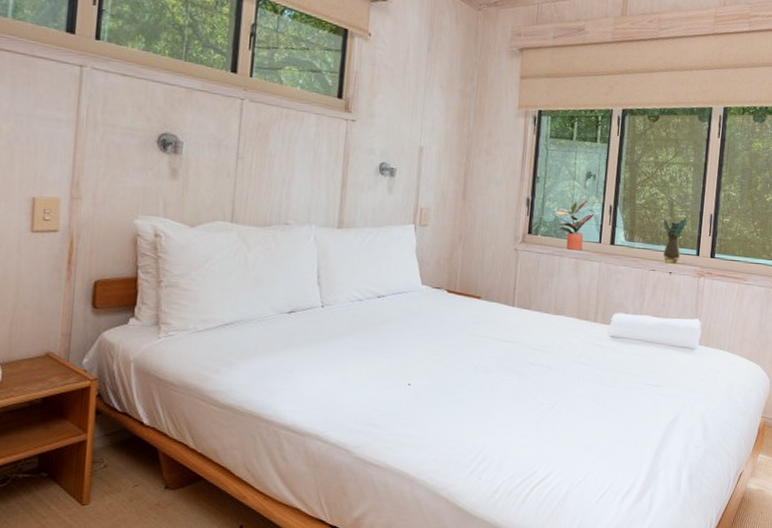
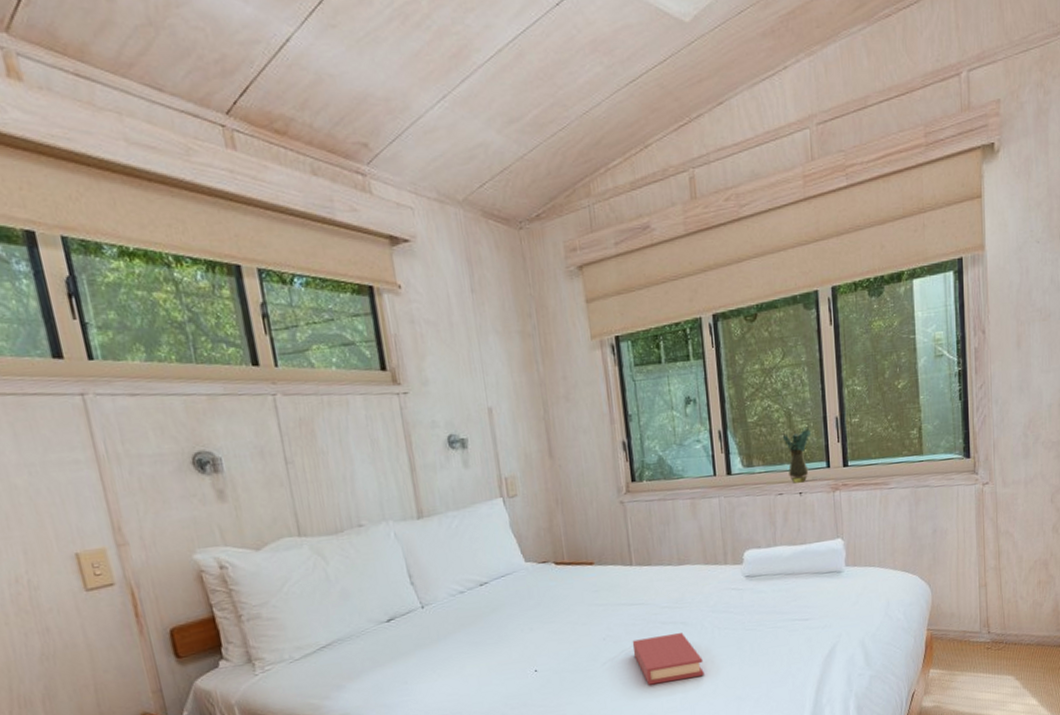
book: none [499,374,559,420] -> present [632,633,704,685]
potted plant: present [555,200,595,251] -> none [657,429,704,491]

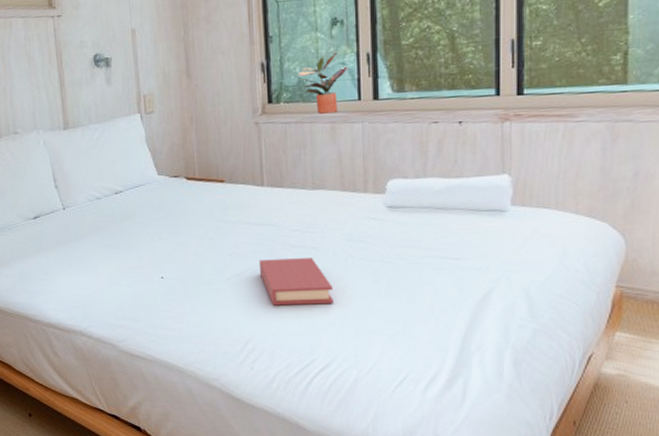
potted plant: none [657,429,704,491] -> present [297,51,349,114]
vase: present [782,426,812,484] -> none [442,49,479,112]

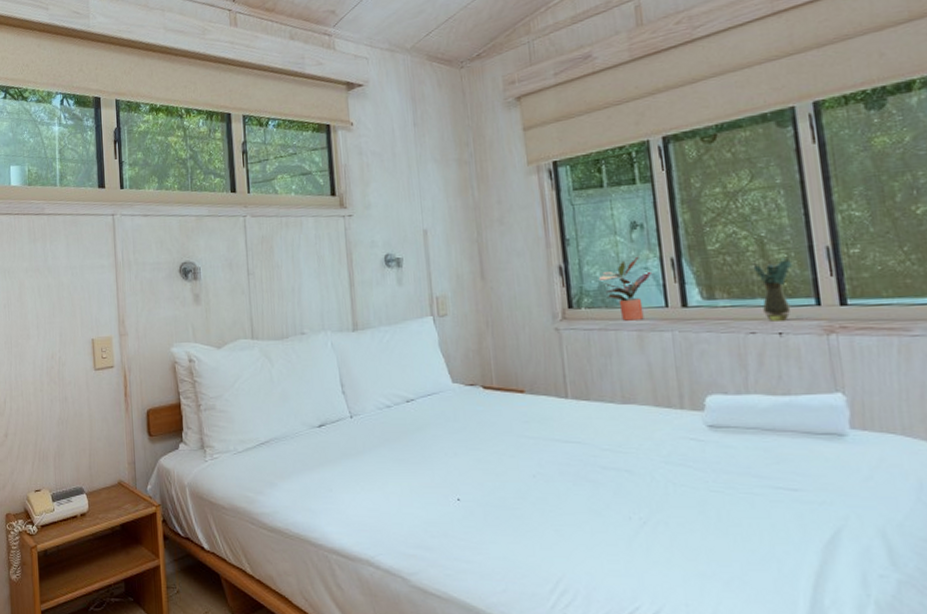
book: present [258,258,333,306] -> none [566,483,655,539]
vase: none [442,49,479,112] -> present [752,256,793,323]

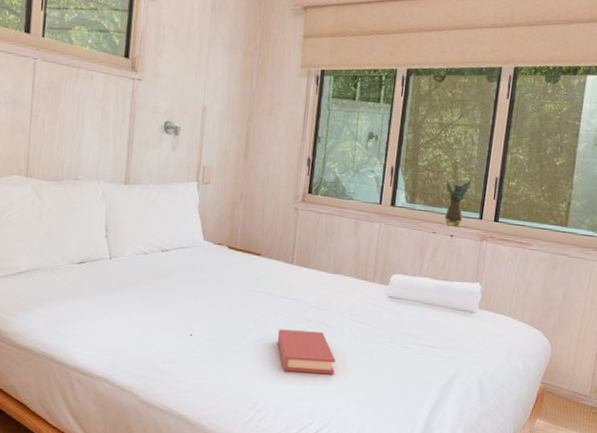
book: none [566,483,655,539] -> present [277,329,336,375]
potted plant: present [598,256,653,321] -> none [335,160,376,211]

